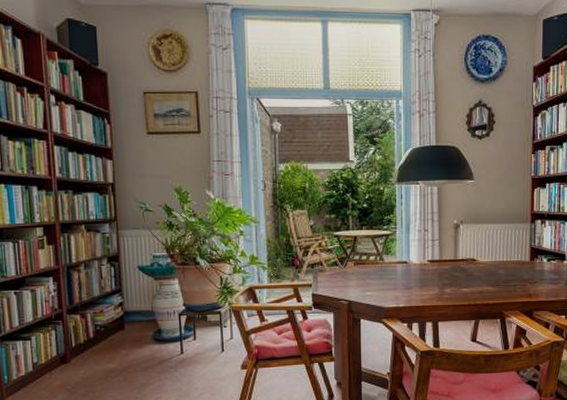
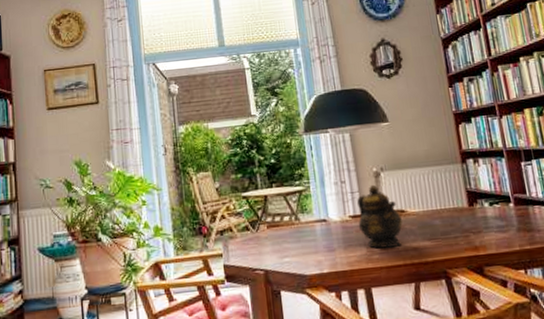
teapot: none [435,235,472,290] -> present [357,184,403,249]

